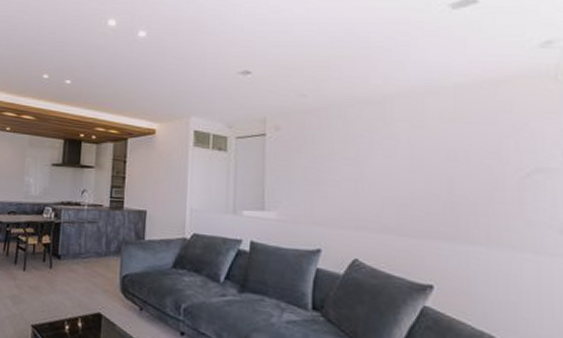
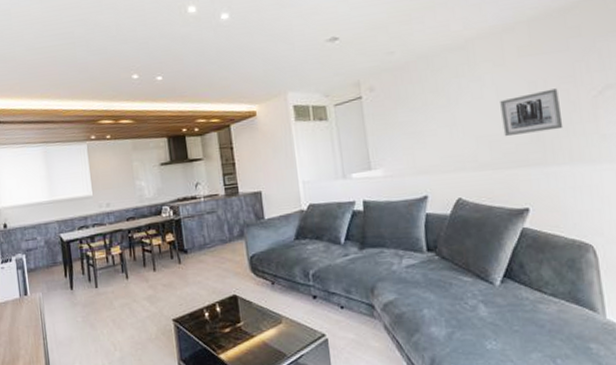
wall art: none [414,161,483,206] -> present [500,88,564,137]

